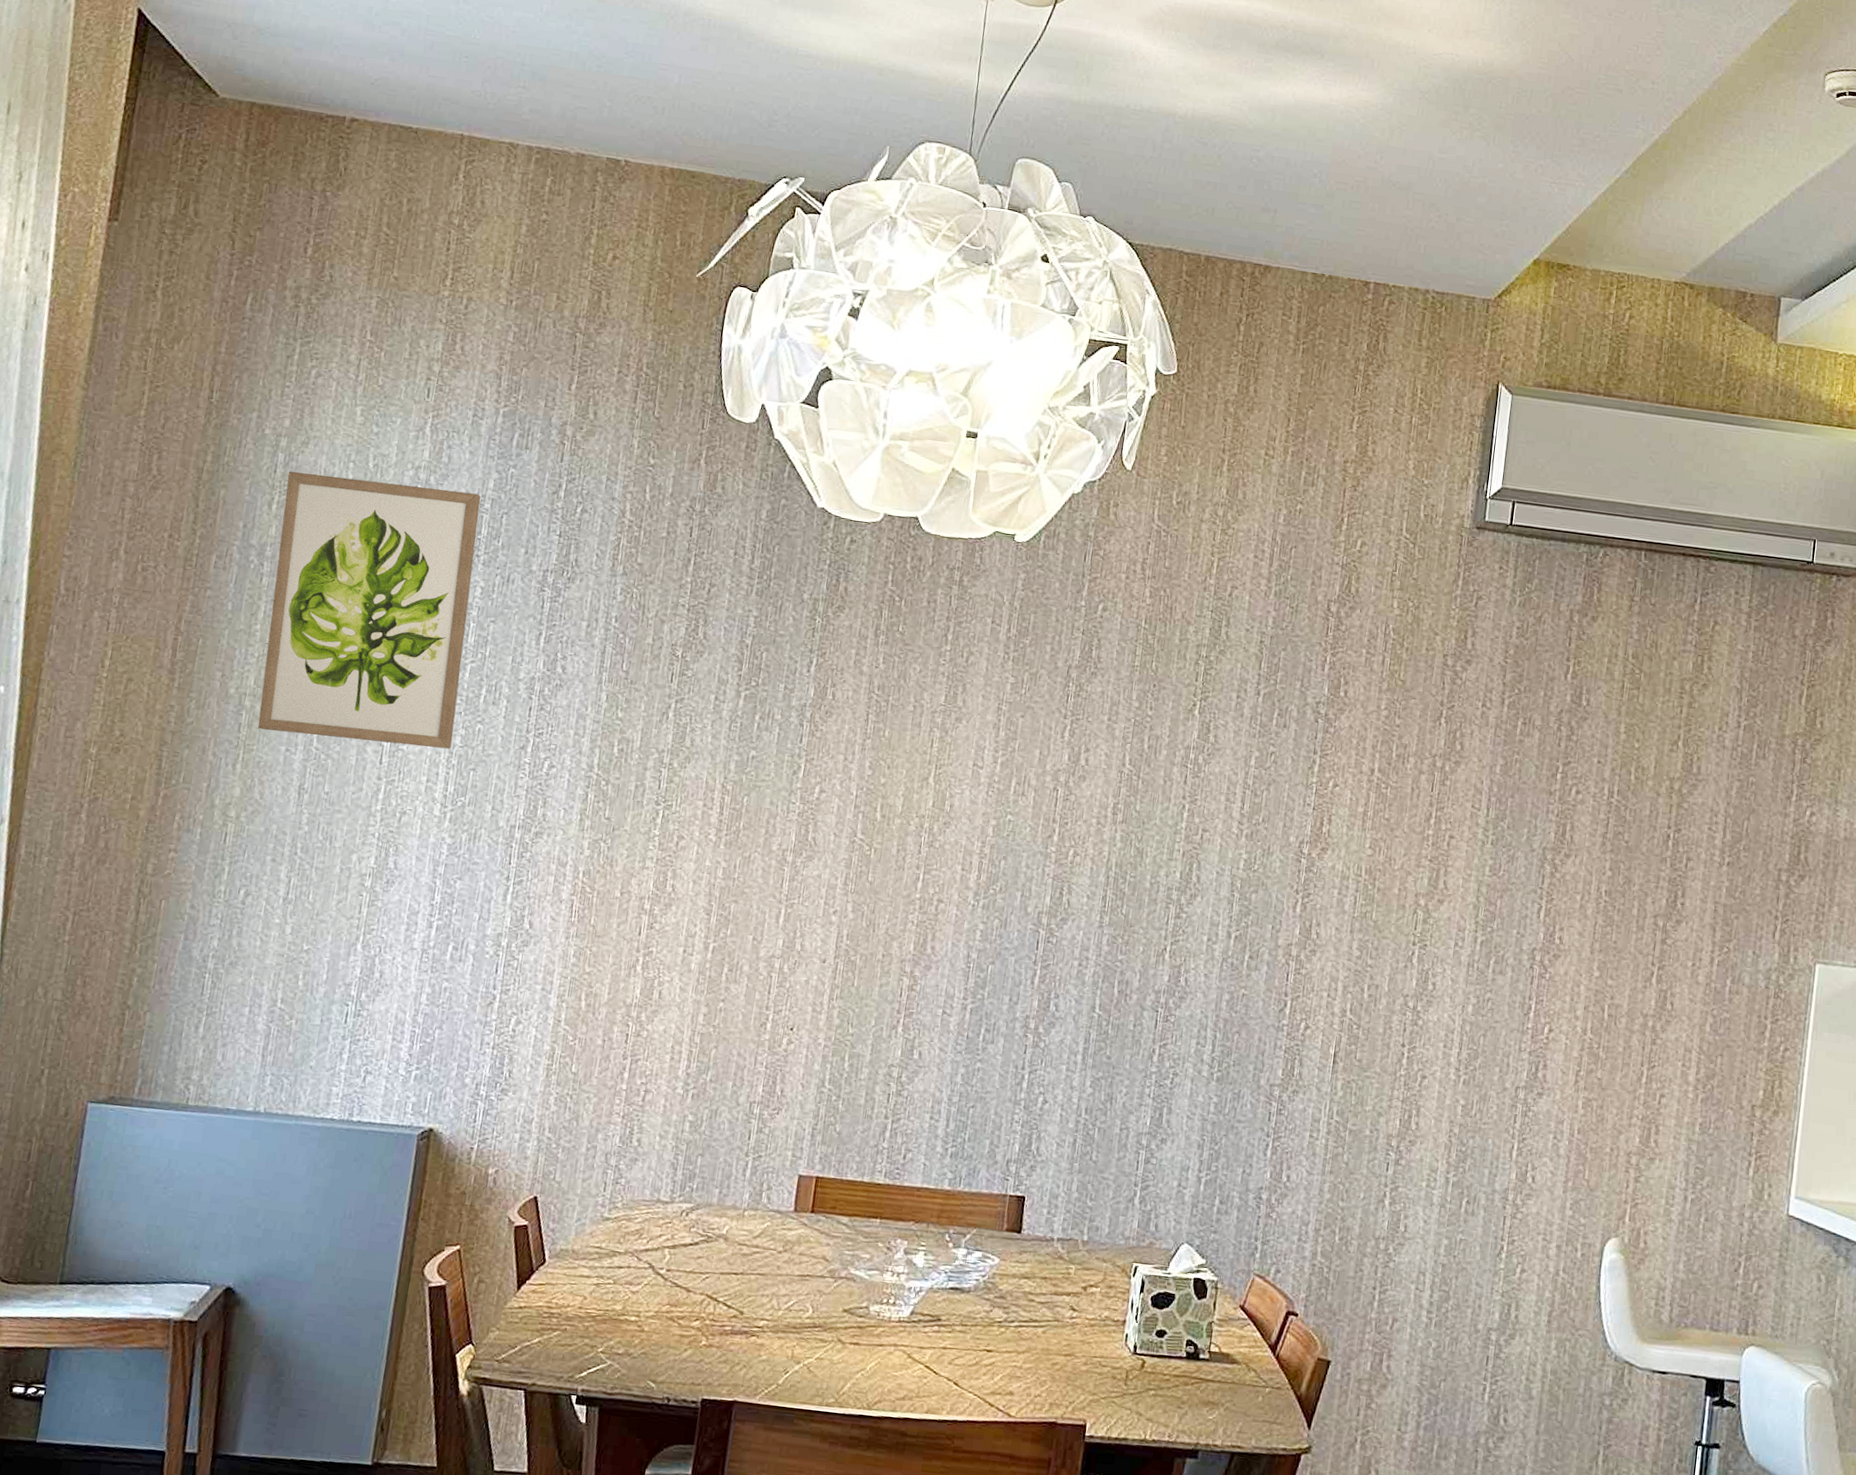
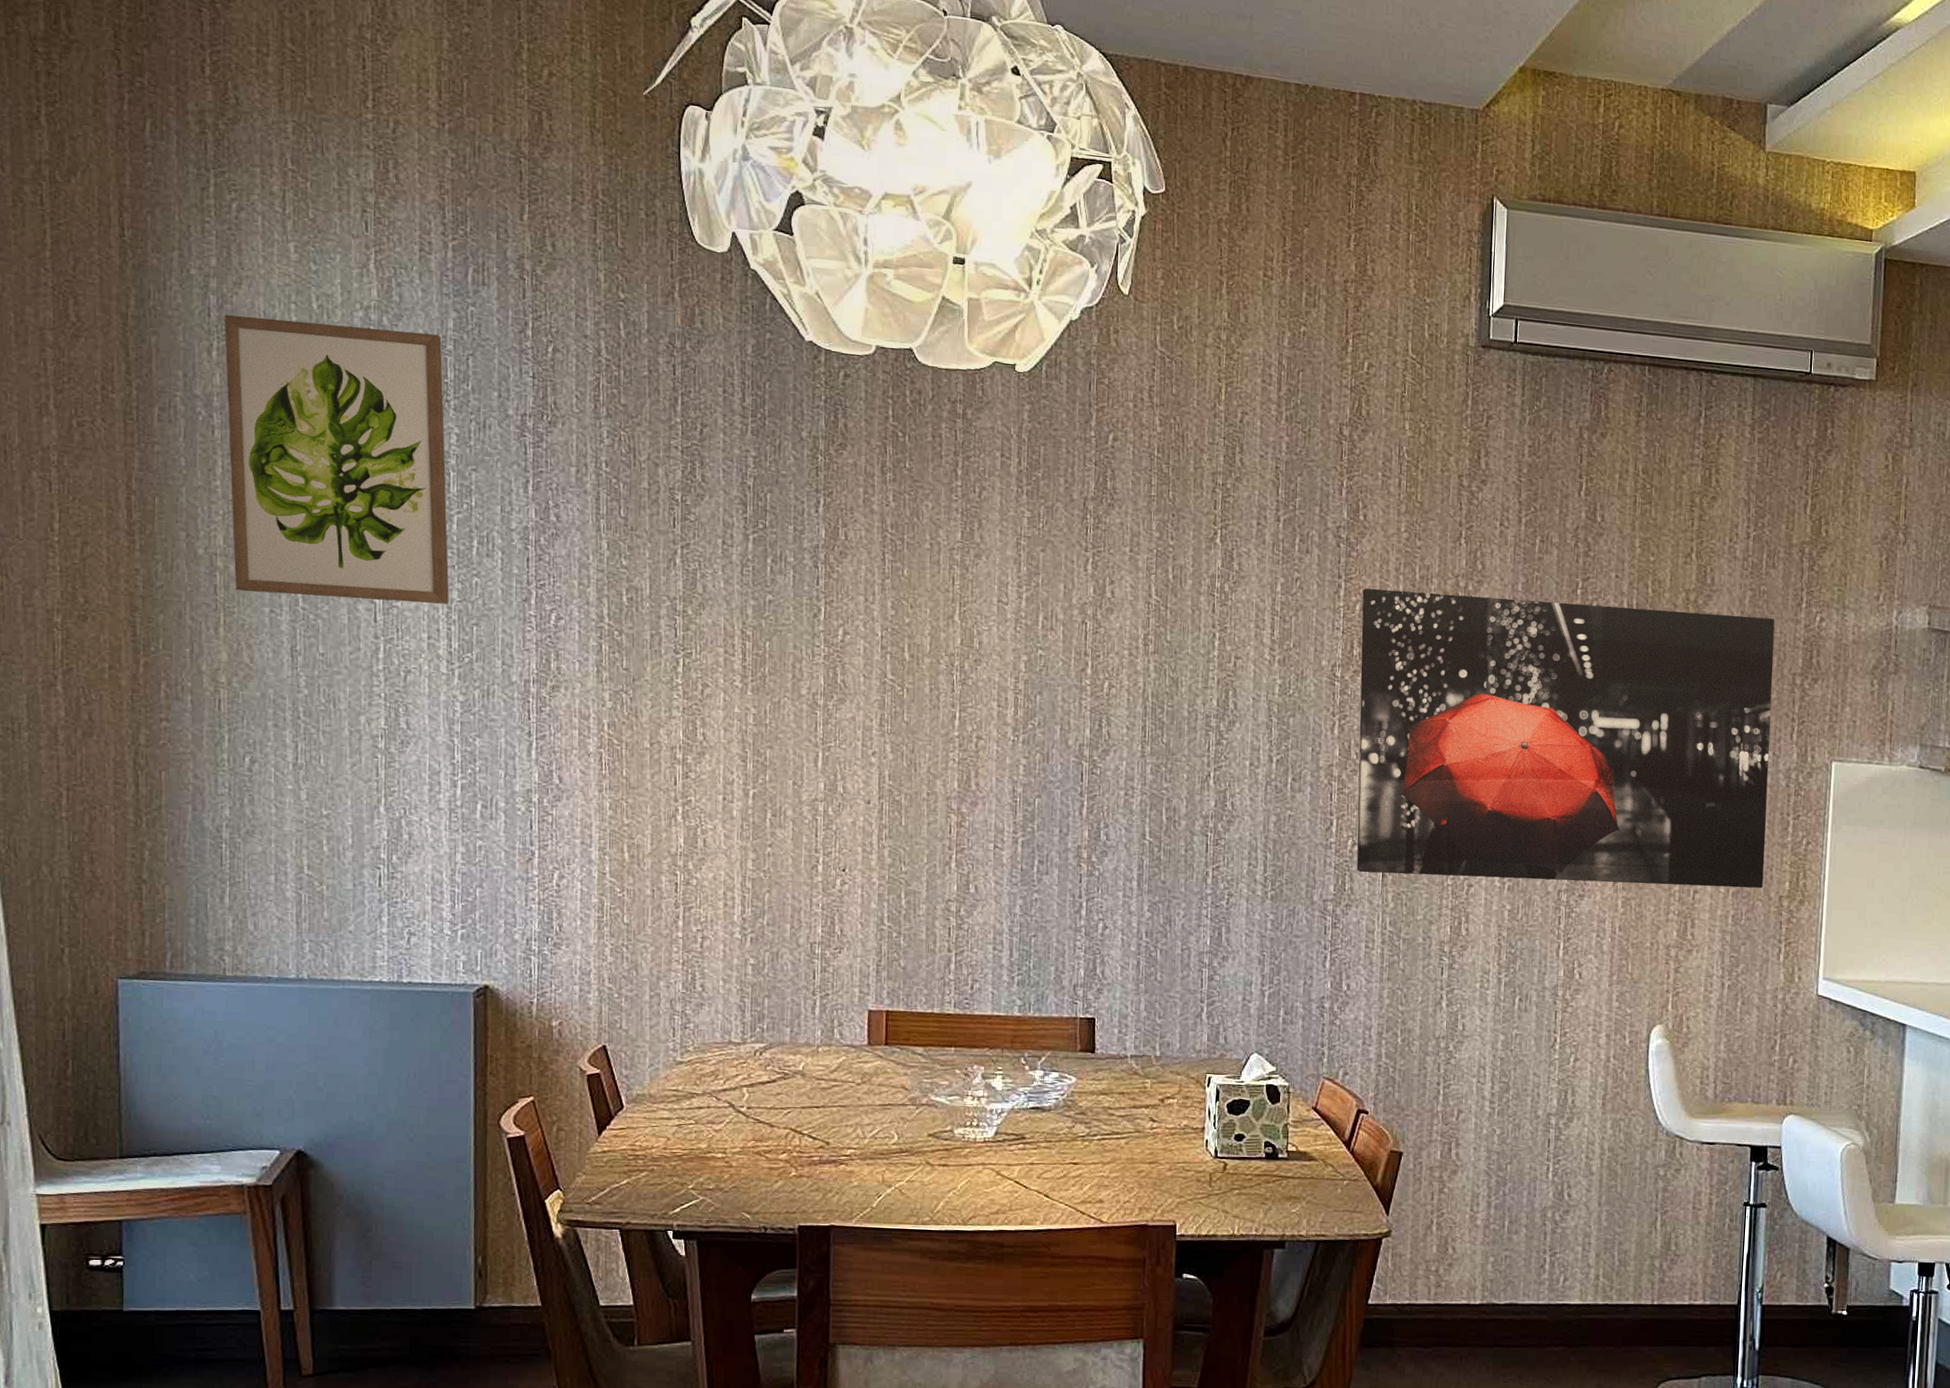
wall art: none [1307,765,1763,1096] -> present [1356,588,1775,888]

